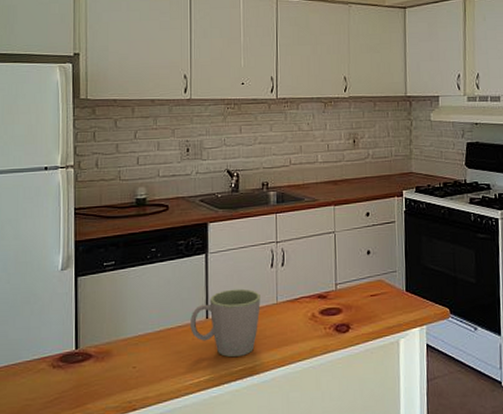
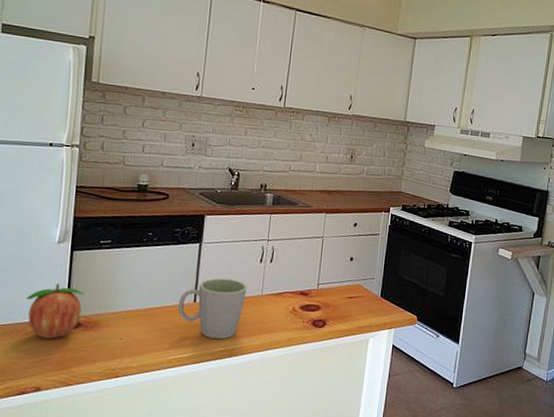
fruit: none [34,314,93,375] -> present [26,284,85,339]

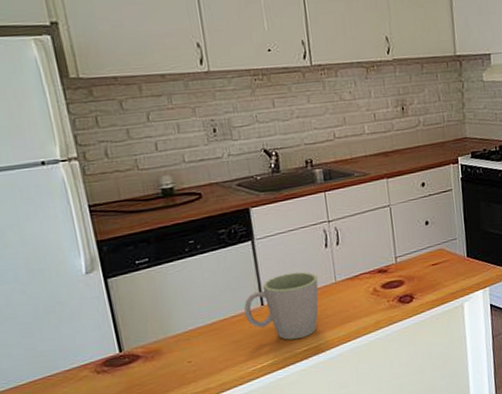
fruit: present [26,284,85,339] -> none [67,318,137,380]

